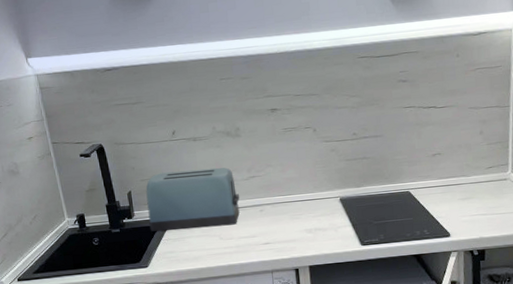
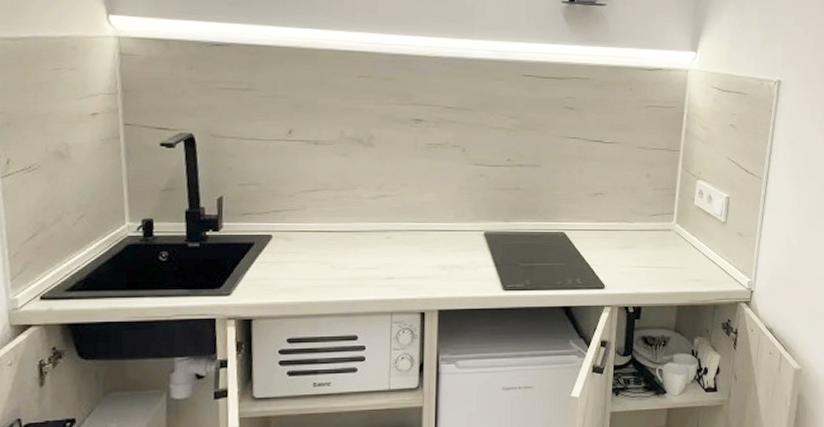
toaster: present [146,167,240,232] -> none [241,178,364,252]

